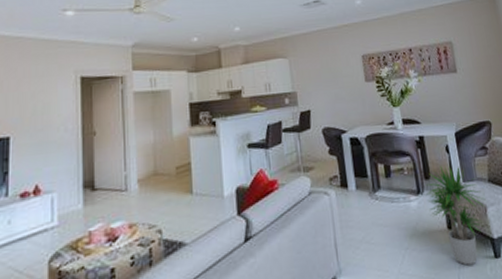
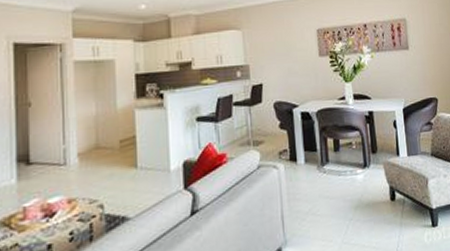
potted plant: present [425,165,486,266] -> none [371,139,428,234]

